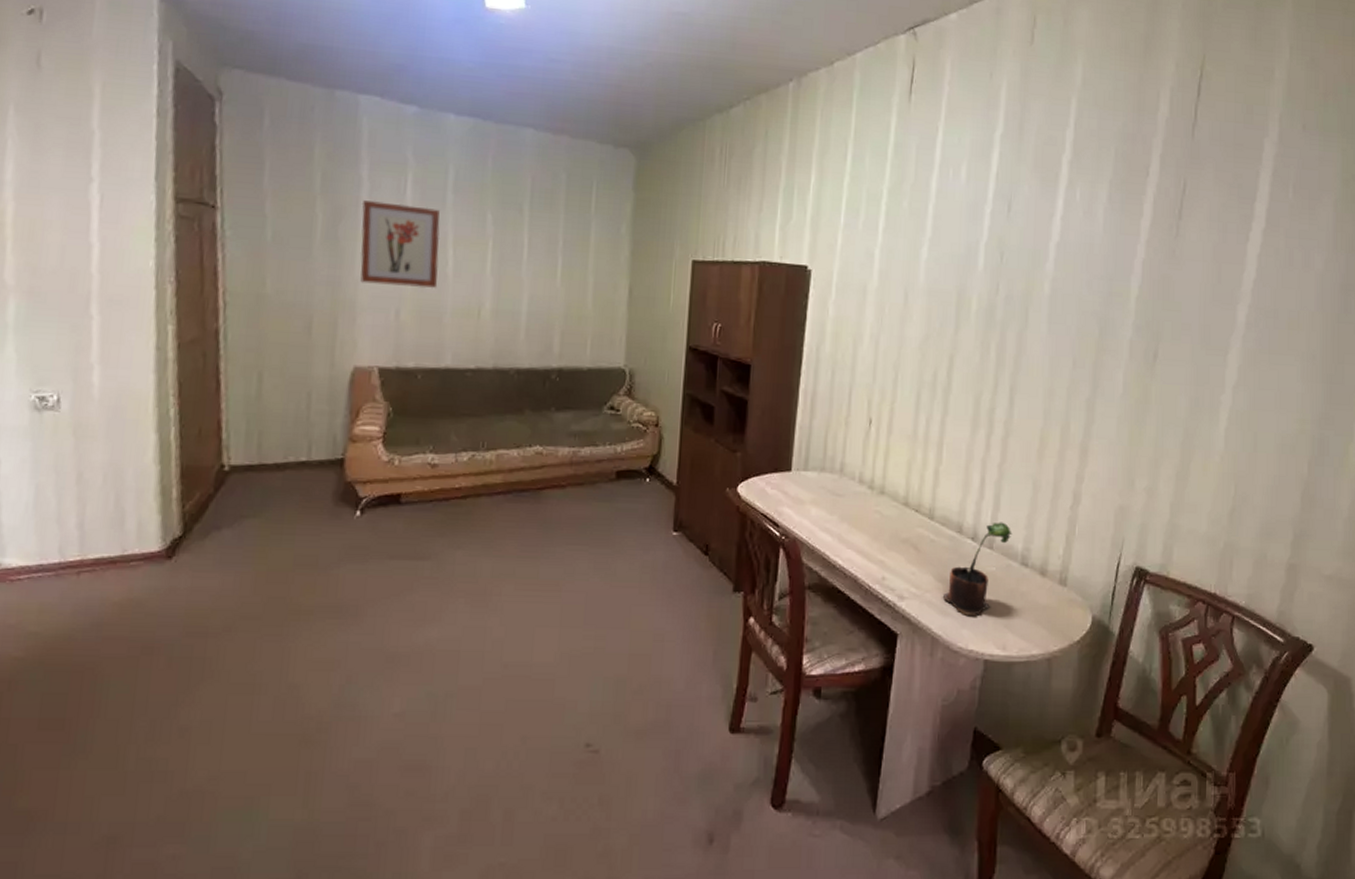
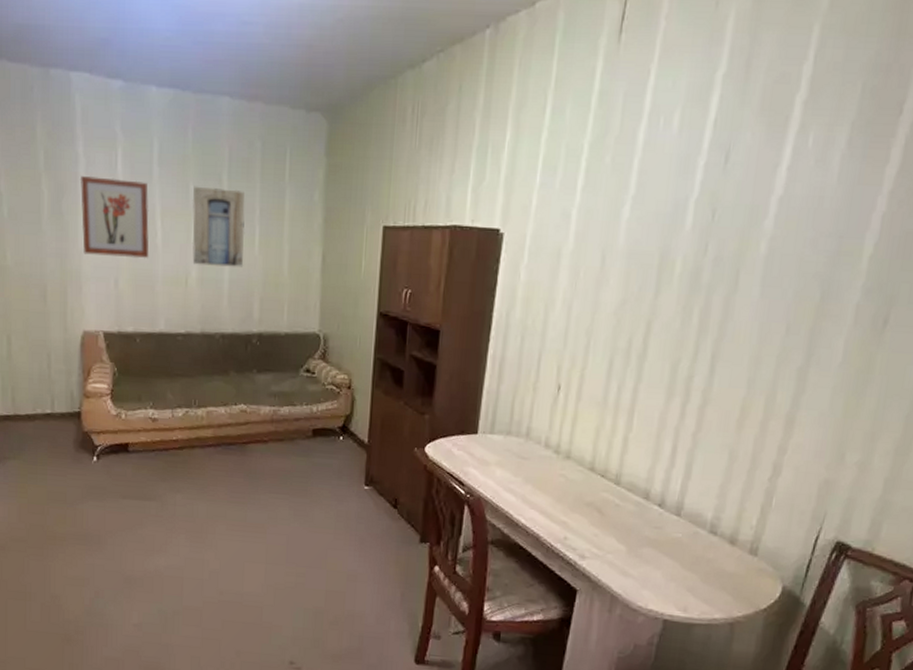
wall art: none [487,215,548,299] -> present [192,186,246,267]
potted plant: present [942,522,1012,617] -> none [624,490,703,579]

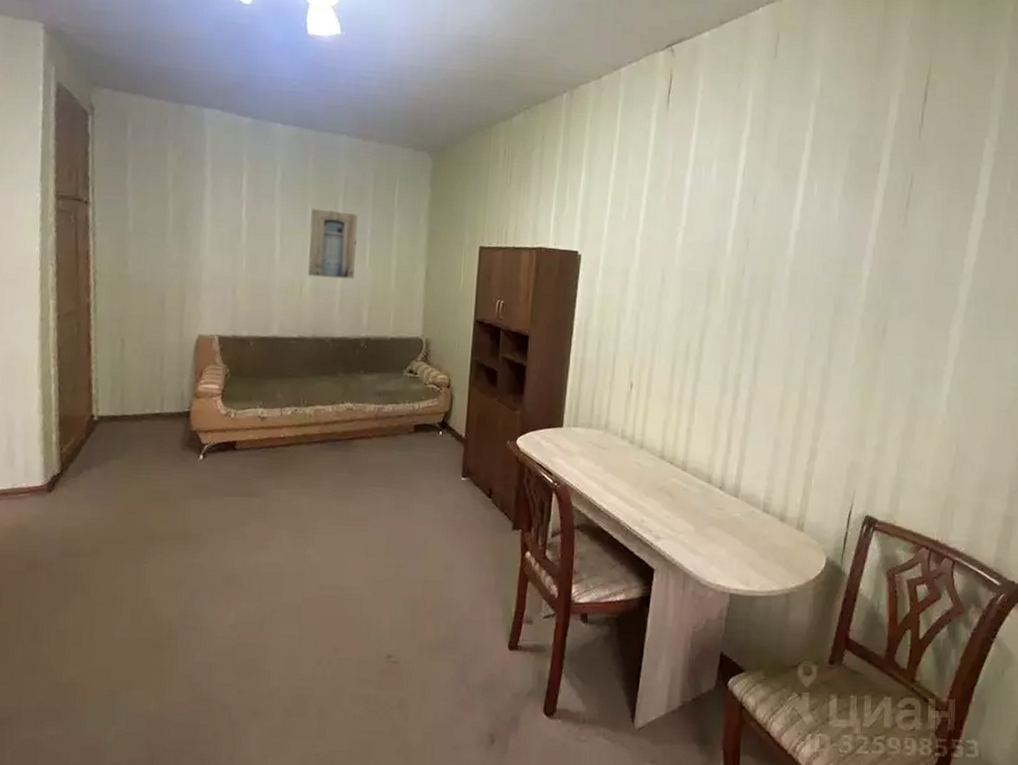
wall art: present [79,176,149,259] -> none [204,197,270,271]

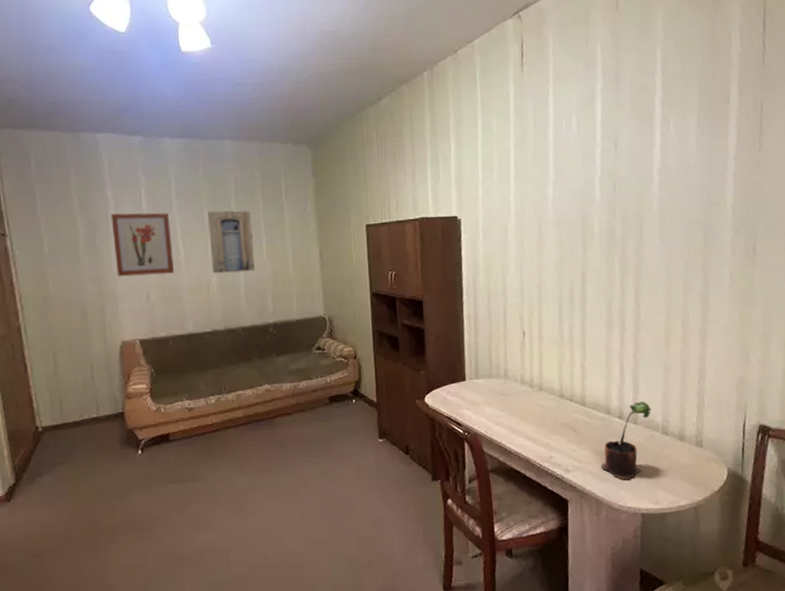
wall art: none [204,197,270,271] -> present [110,212,175,277]
potted plant: none [693,474,756,556] -> present [600,401,652,480]

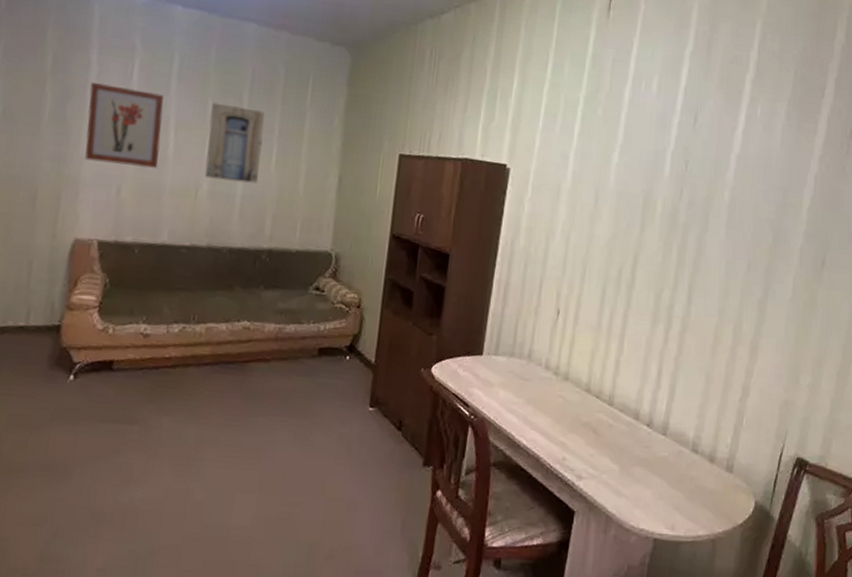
potted plant: present [600,401,652,480] -> none [617,410,685,498]

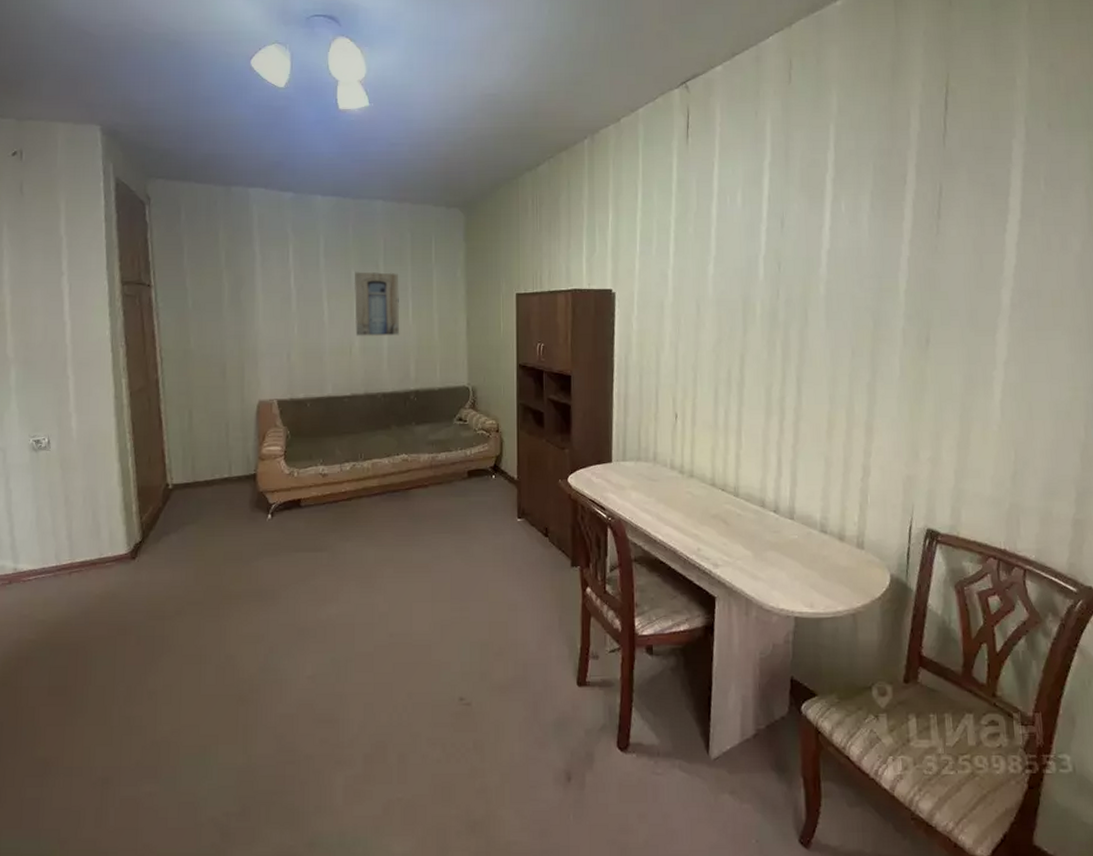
wall art: present [85,83,164,169] -> none [256,269,318,335]

